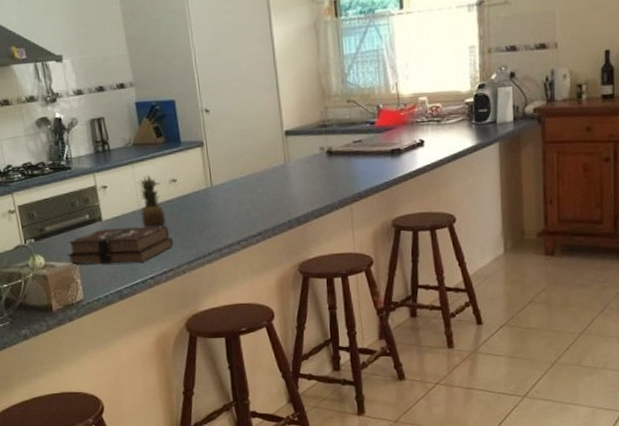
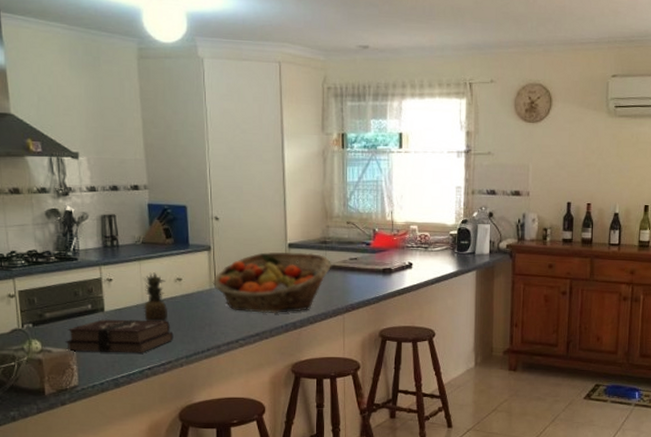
fruit basket: none [208,138,334,210] -> present [212,252,332,313]

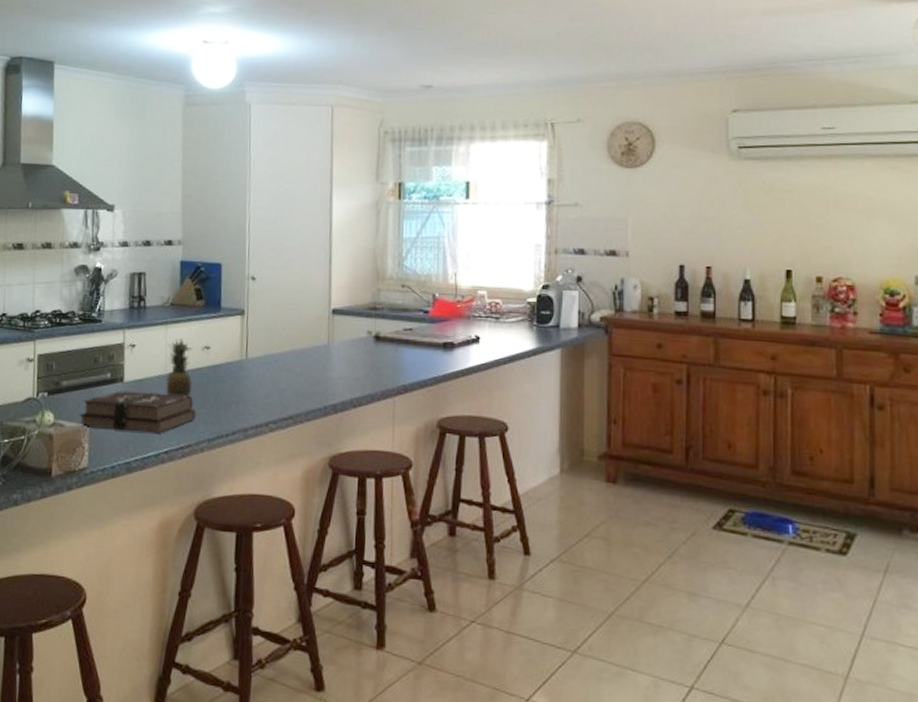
fruit basket: present [212,252,332,313] -> none [243,319,382,393]

